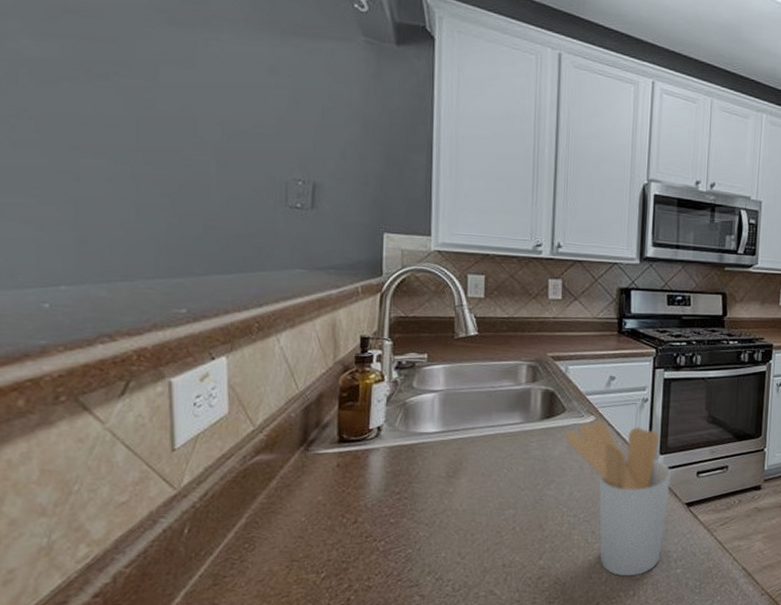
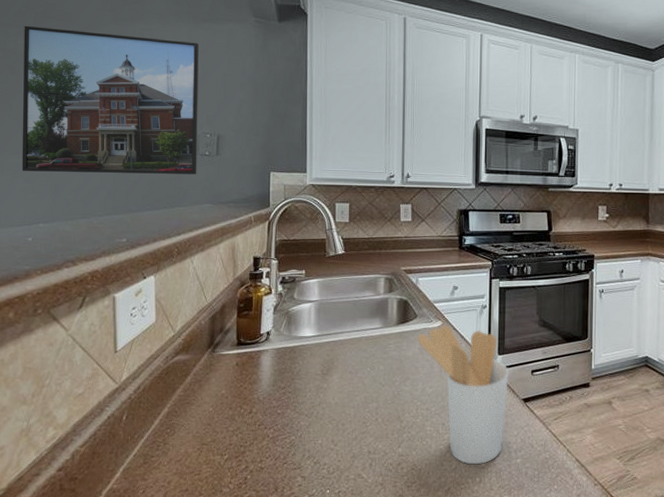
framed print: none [31,19,287,232] -> present [22,25,199,175]

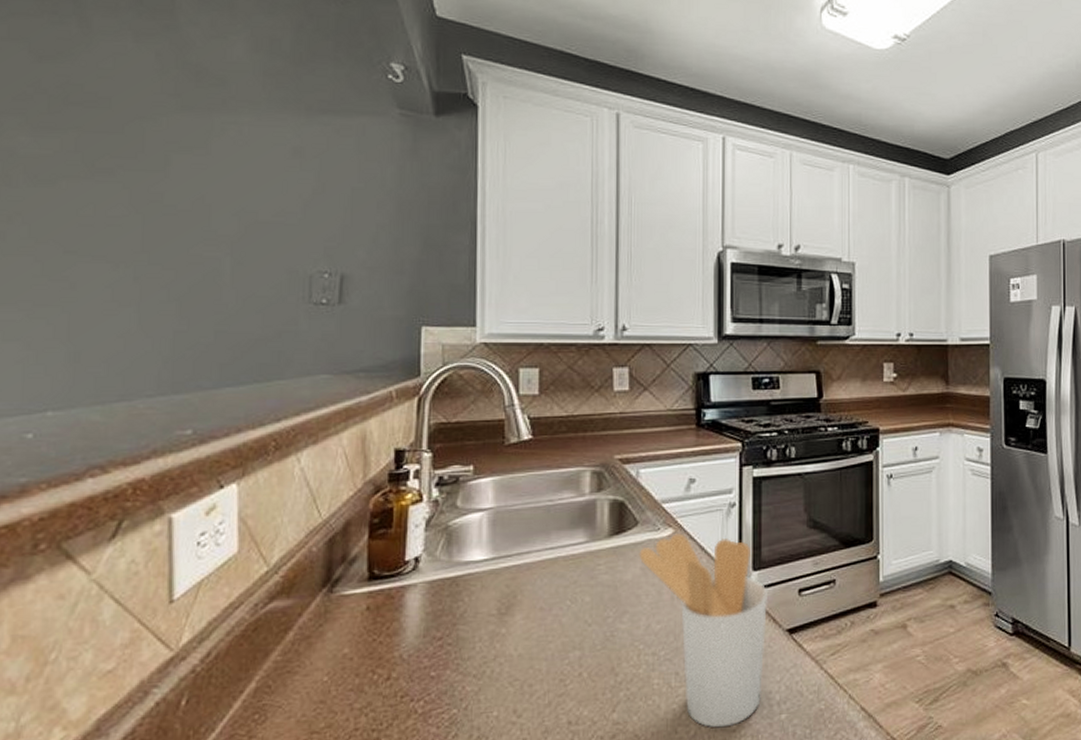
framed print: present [22,25,199,175] -> none [18,114,313,332]

